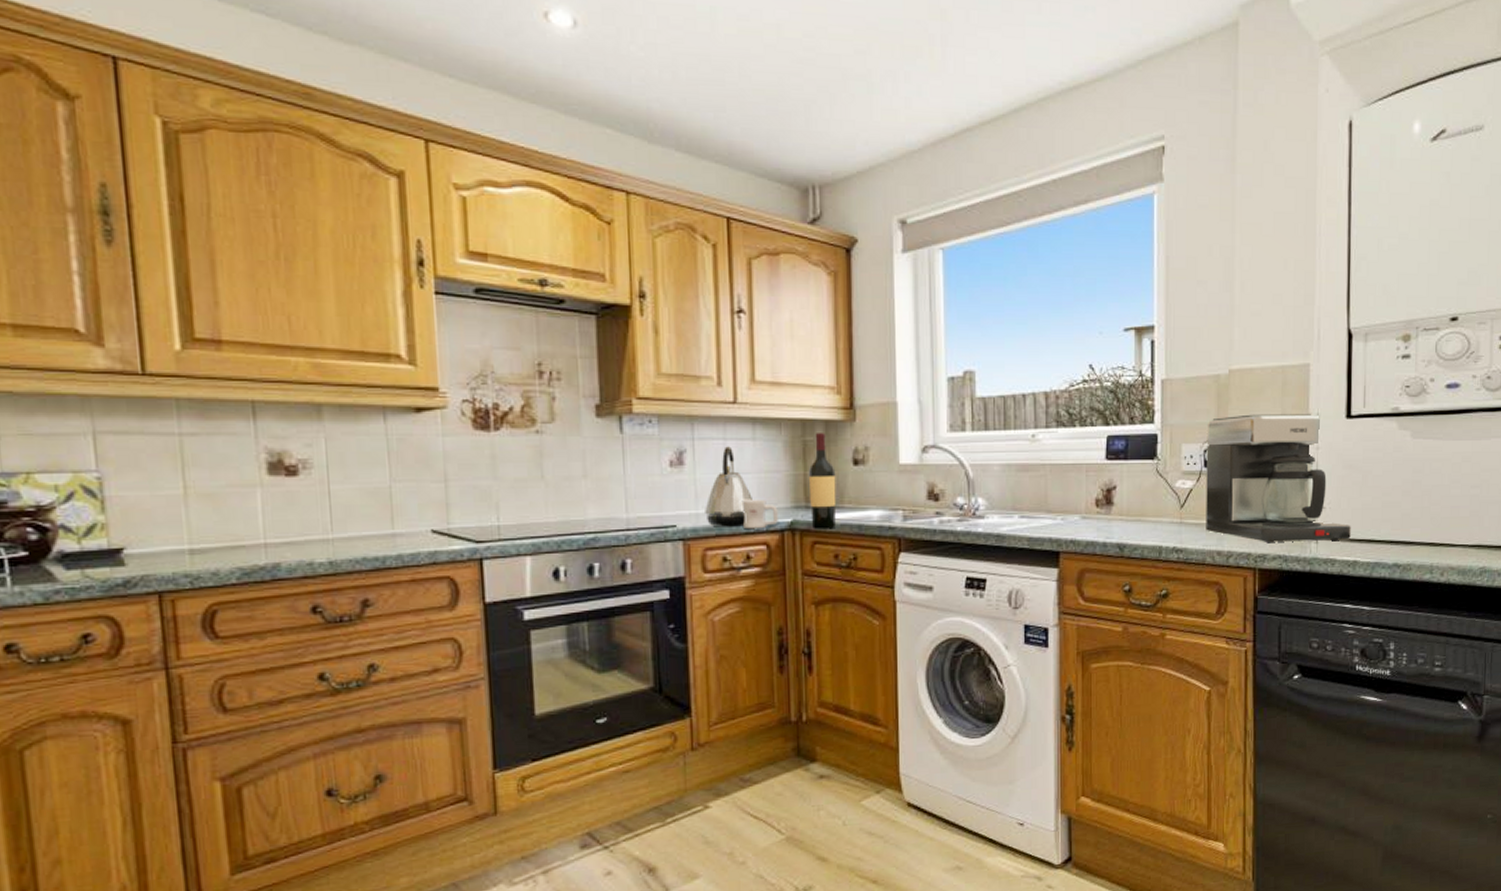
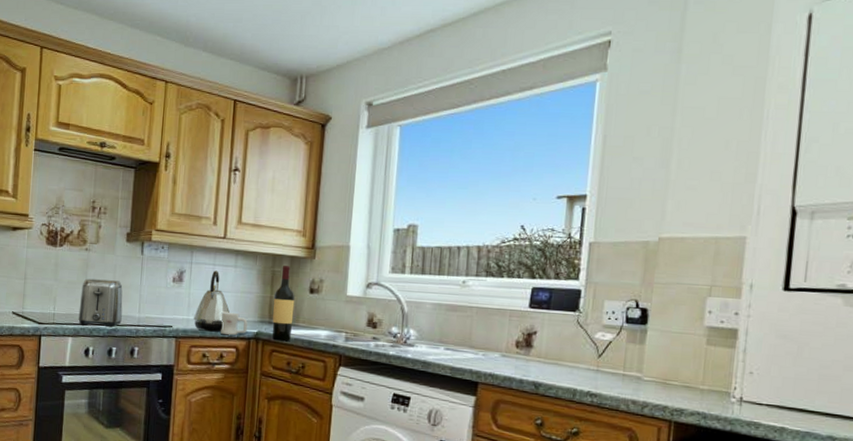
toaster: none [536,472,603,539] -> present [78,278,123,328]
coffee maker: present [1206,414,1351,543] -> none [622,279,781,406]

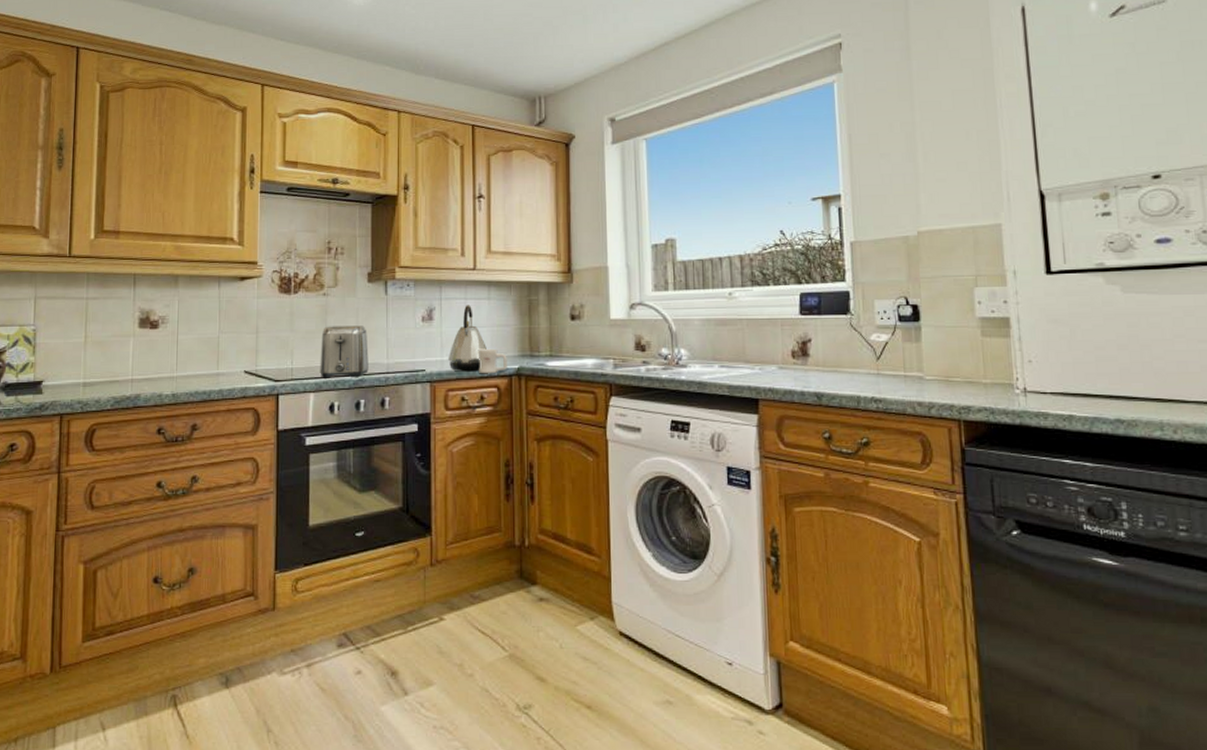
wine bottle: present [272,266,295,342] -> none [532,293,556,375]

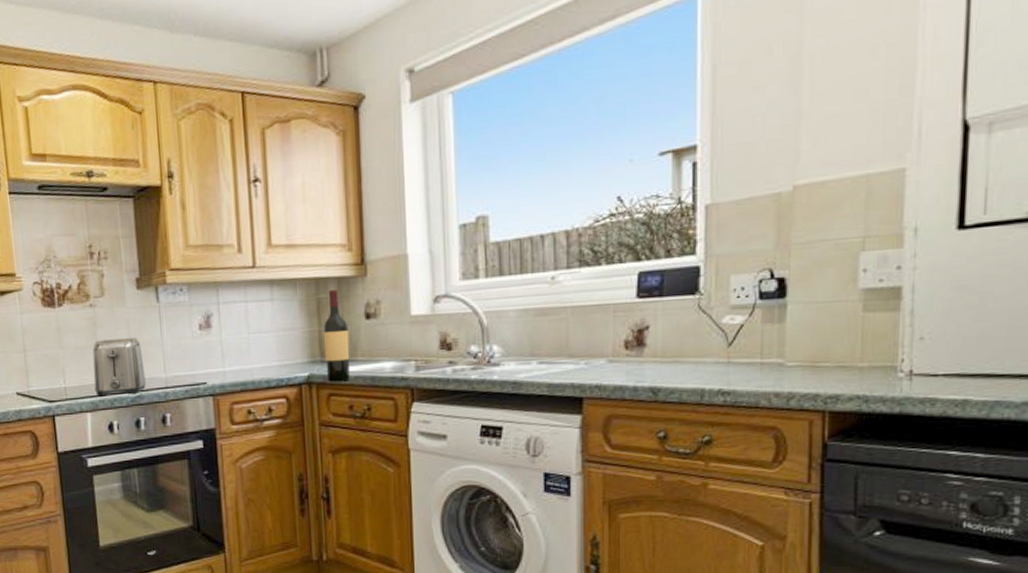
kettle: present [448,305,486,372] -> none [230,308,272,383]
mug: present [478,348,507,374] -> none [262,355,296,385]
wine bottle: none [532,293,556,375] -> present [322,290,350,383]

